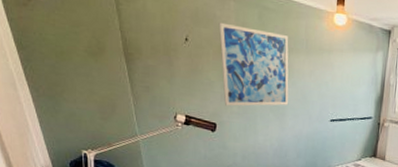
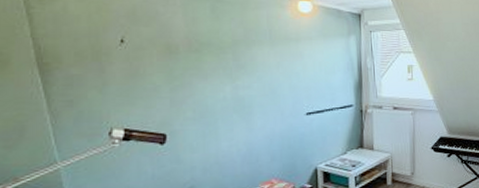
wall art: present [218,22,289,107] -> none [163,19,256,112]

